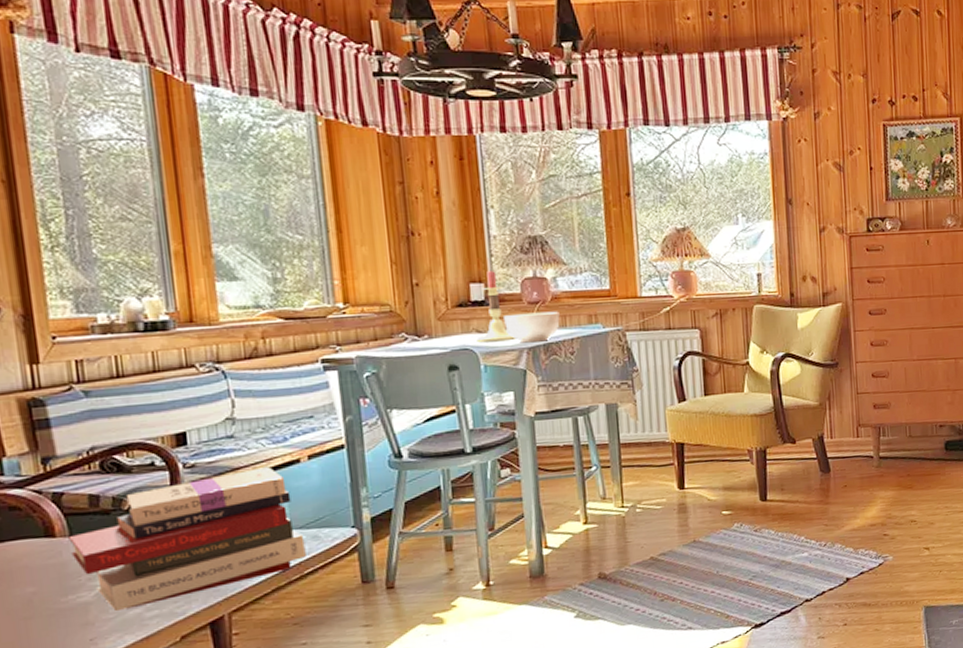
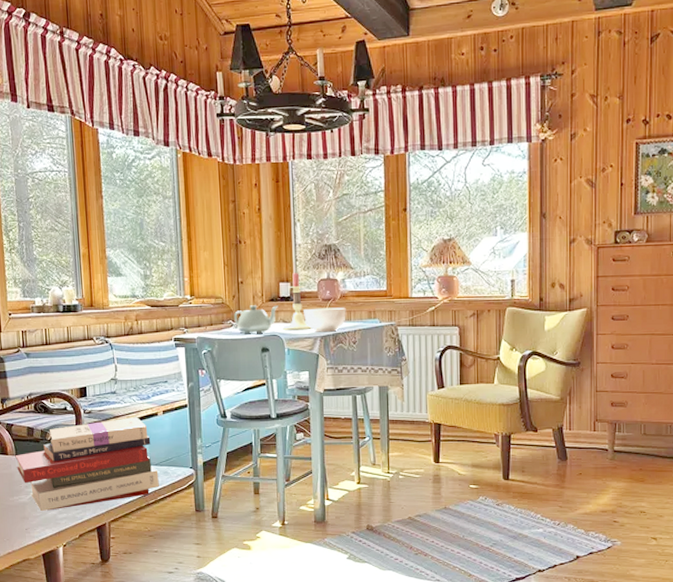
teapot: none [406,312,469,350] -> present [233,305,278,334]

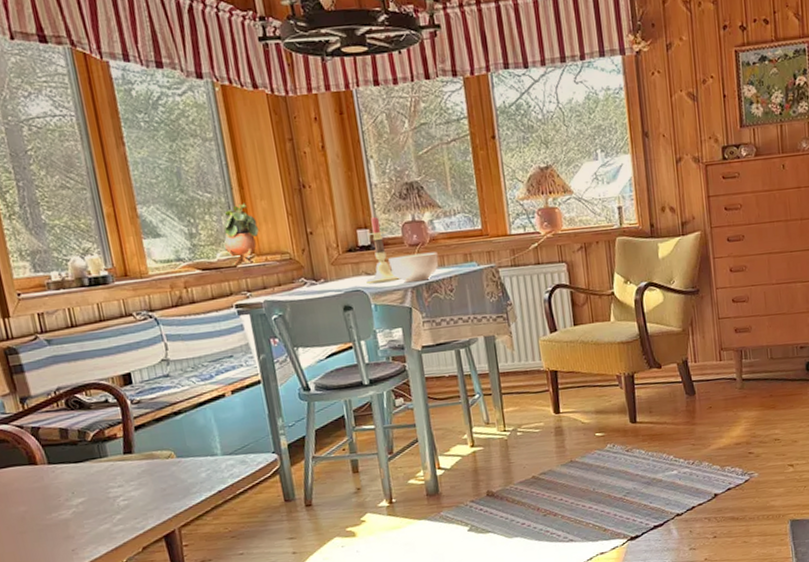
books: present [15,417,159,512] -> none [47,401,237,527]
potted plant: none [171,252,199,305] -> present [224,203,259,265]
teapot: present [233,305,278,334] -> none [305,256,358,293]

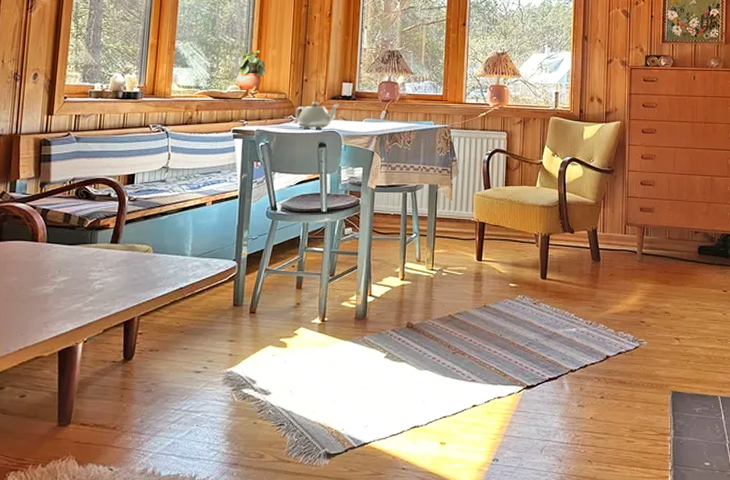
teapot: none [305,256,358,293] -> present [293,102,339,130]
candlestick: present [366,216,402,285] -> none [342,73,371,128]
bowl: present [388,251,439,283] -> none [363,108,404,131]

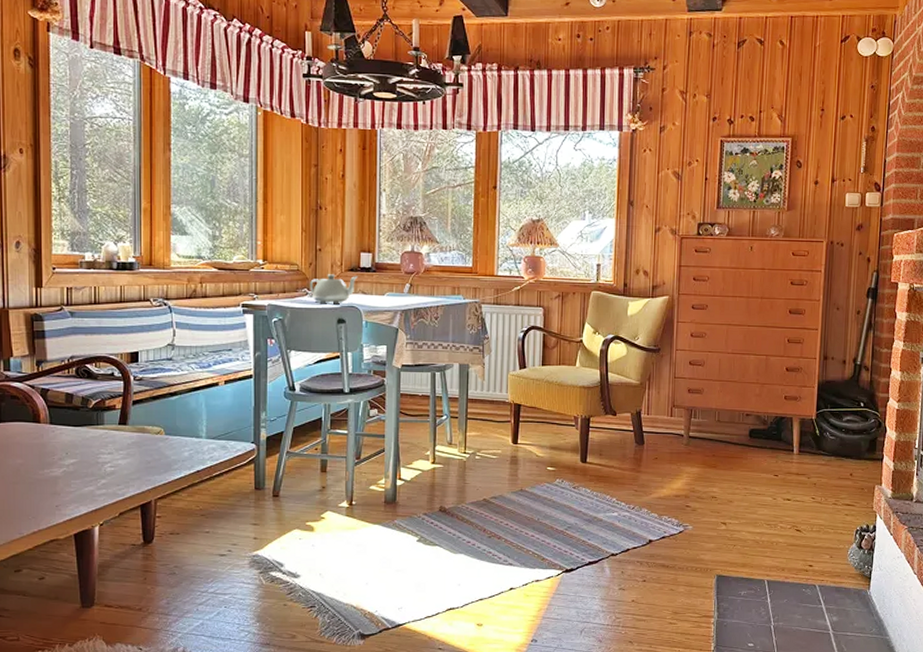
potted plant: present [236,49,266,98] -> none [242,215,274,270]

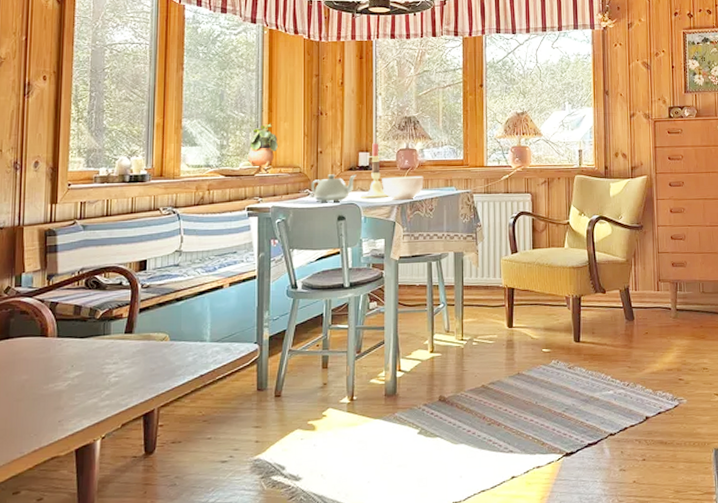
potted plant: none [242,215,274,270] -> present [248,123,278,174]
candlestick: none [362,242,394,303] -> present [360,142,390,199]
bowl: none [385,280,429,306] -> present [382,176,424,200]

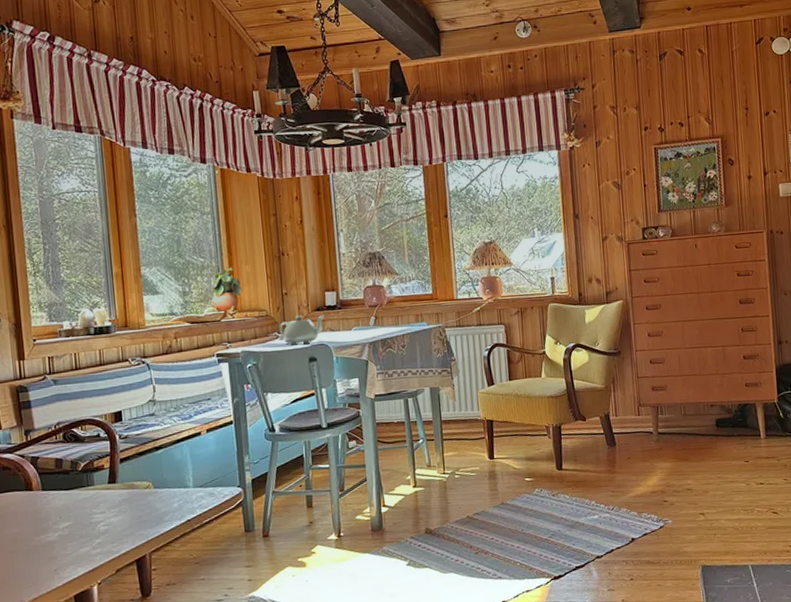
candlestick: present [360,142,390,199] -> none [330,280,361,339]
bowl: present [382,176,424,200] -> none [351,312,394,339]

